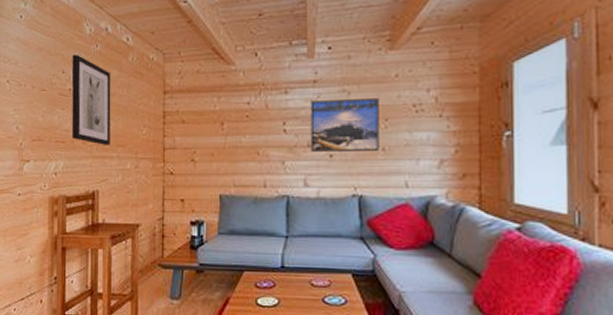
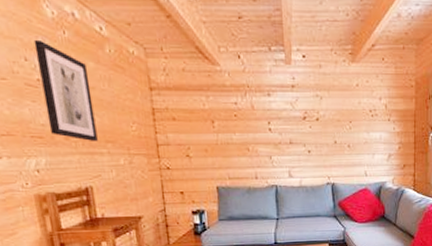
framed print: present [310,98,379,152] -> none [290,104,346,148]

